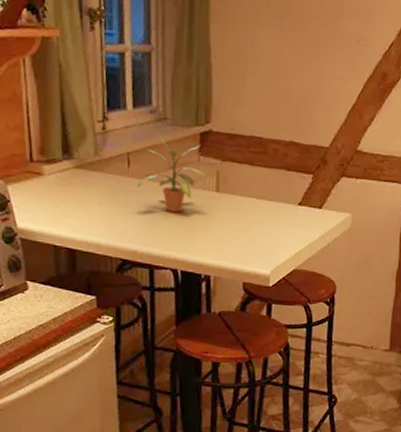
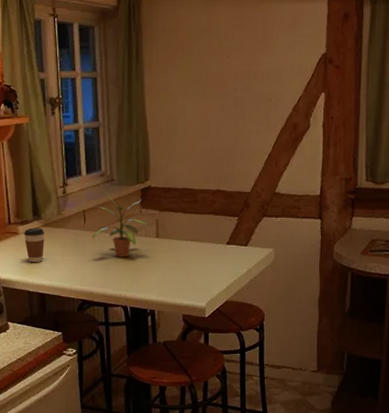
coffee cup: none [50,168,77,212] -> present [24,228,44,263]

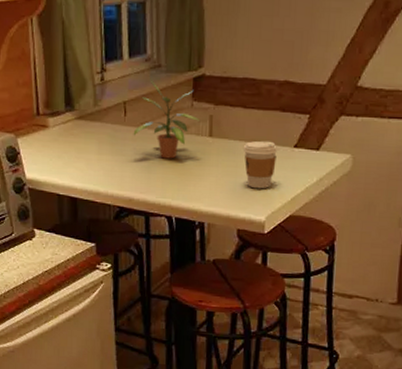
coffee cup: present [24,228,44,263] -> none [54,120,78,162]
coffee cup: none [185,239,213,280] -> present [244,141,277,189]

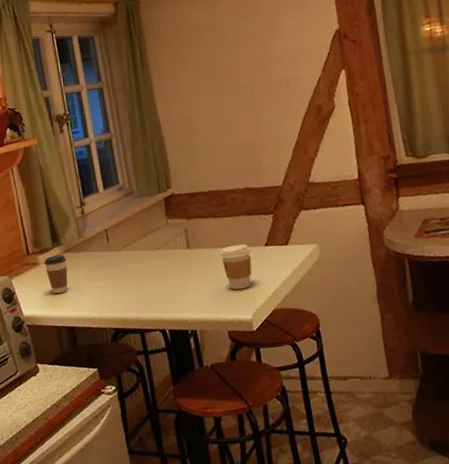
coffee cup: none [54,120,78,162] -> present [44,254,68,294]
potted plant: present [133,80,199,159] -> none [117,206,176,276]

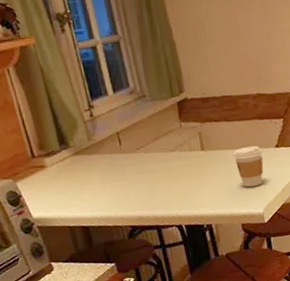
coffee cup: present [44,254,68,294] -> none [52,157,80,196]

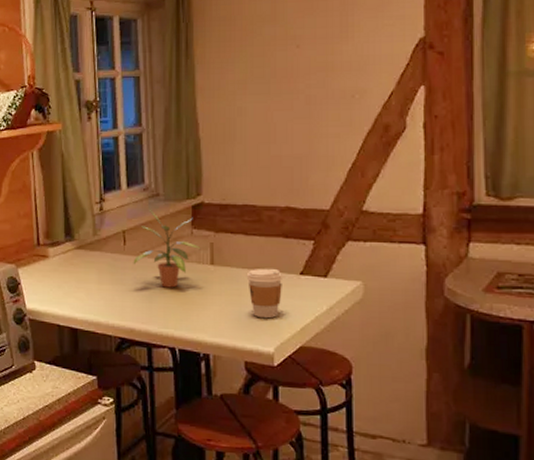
potted plant: none [131,109,190,177] -> present [133,208,200,288]

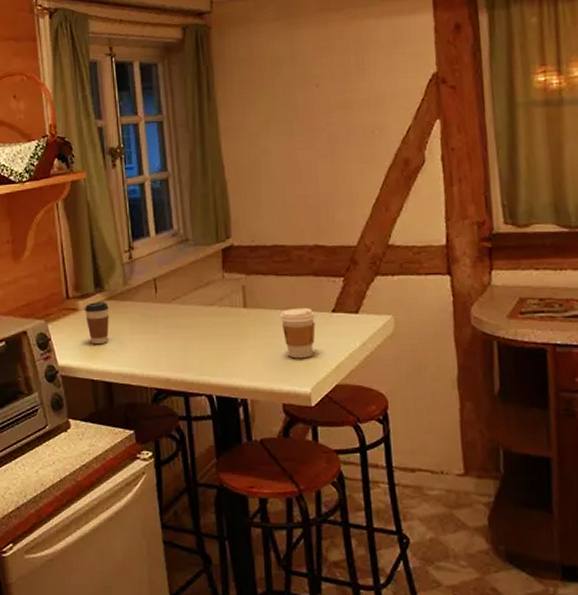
coffee cup: none [54,250,78,292] -> present [85,302,109,345]
potted plant: present [133,208,200,288] -> none [165,254,232,334]

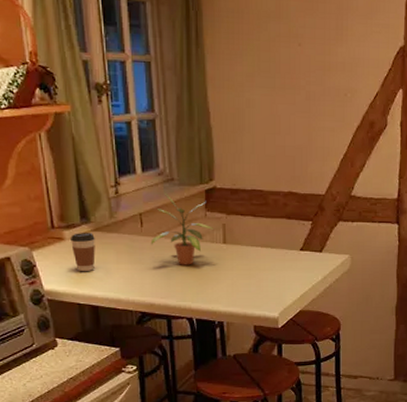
potted plant: none [165,254,232,334] -> present [150,192,213,265]
coffee cup: present [280,307,316,359] -> none [256,245,285,289]

